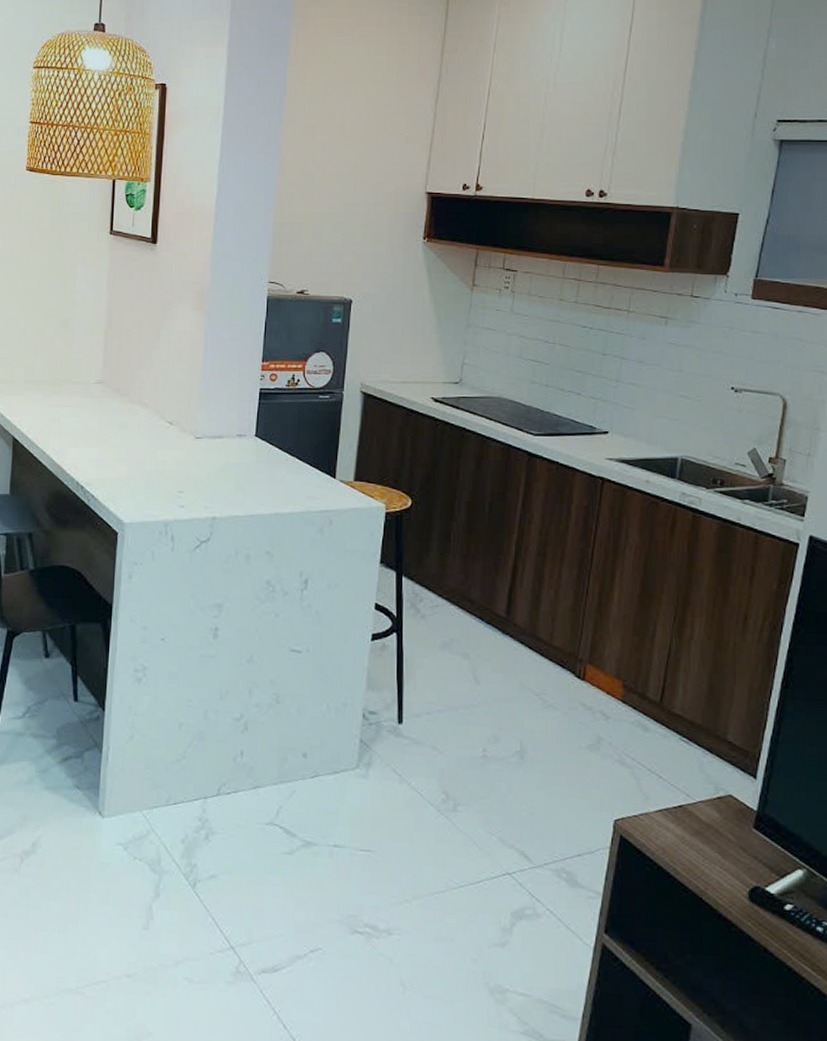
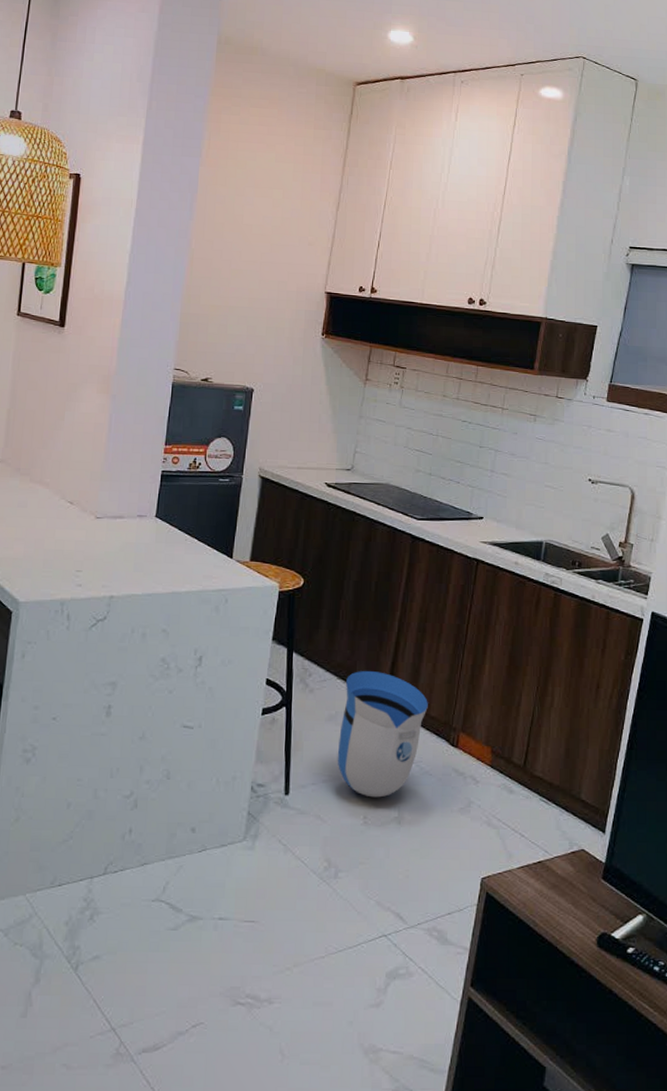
sun visor: none [452,597,550,730] -> present [337,671,428,798]

